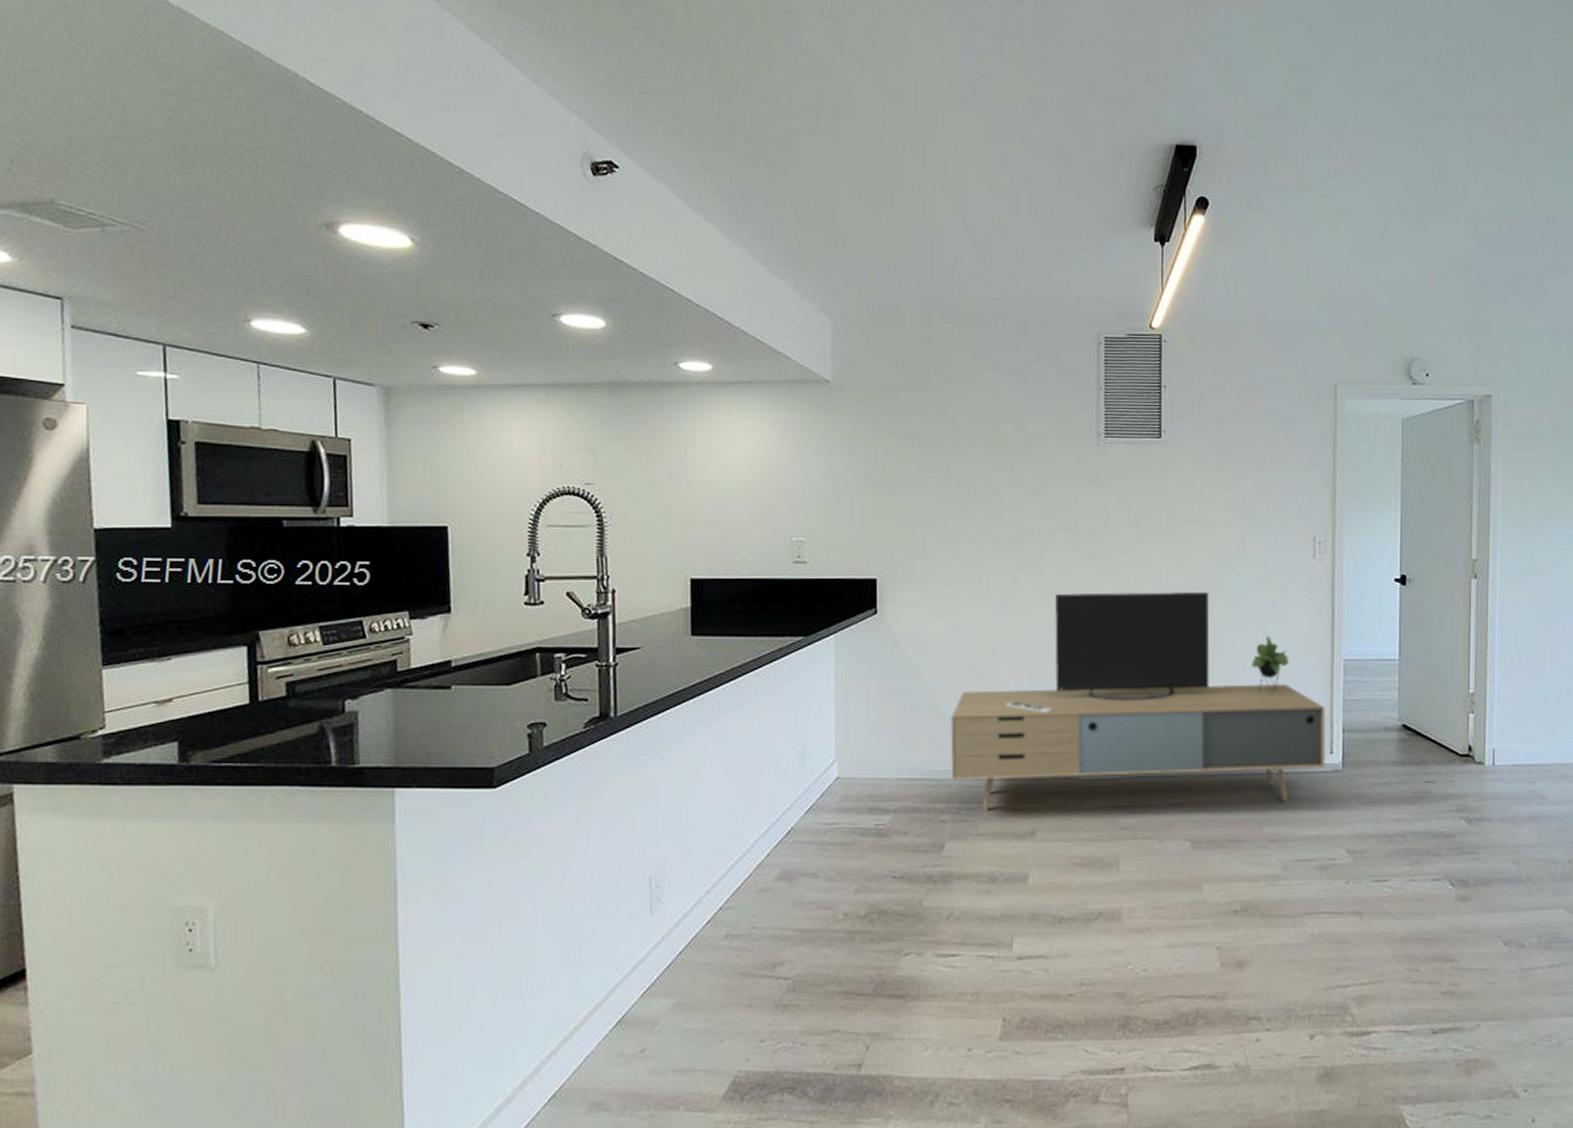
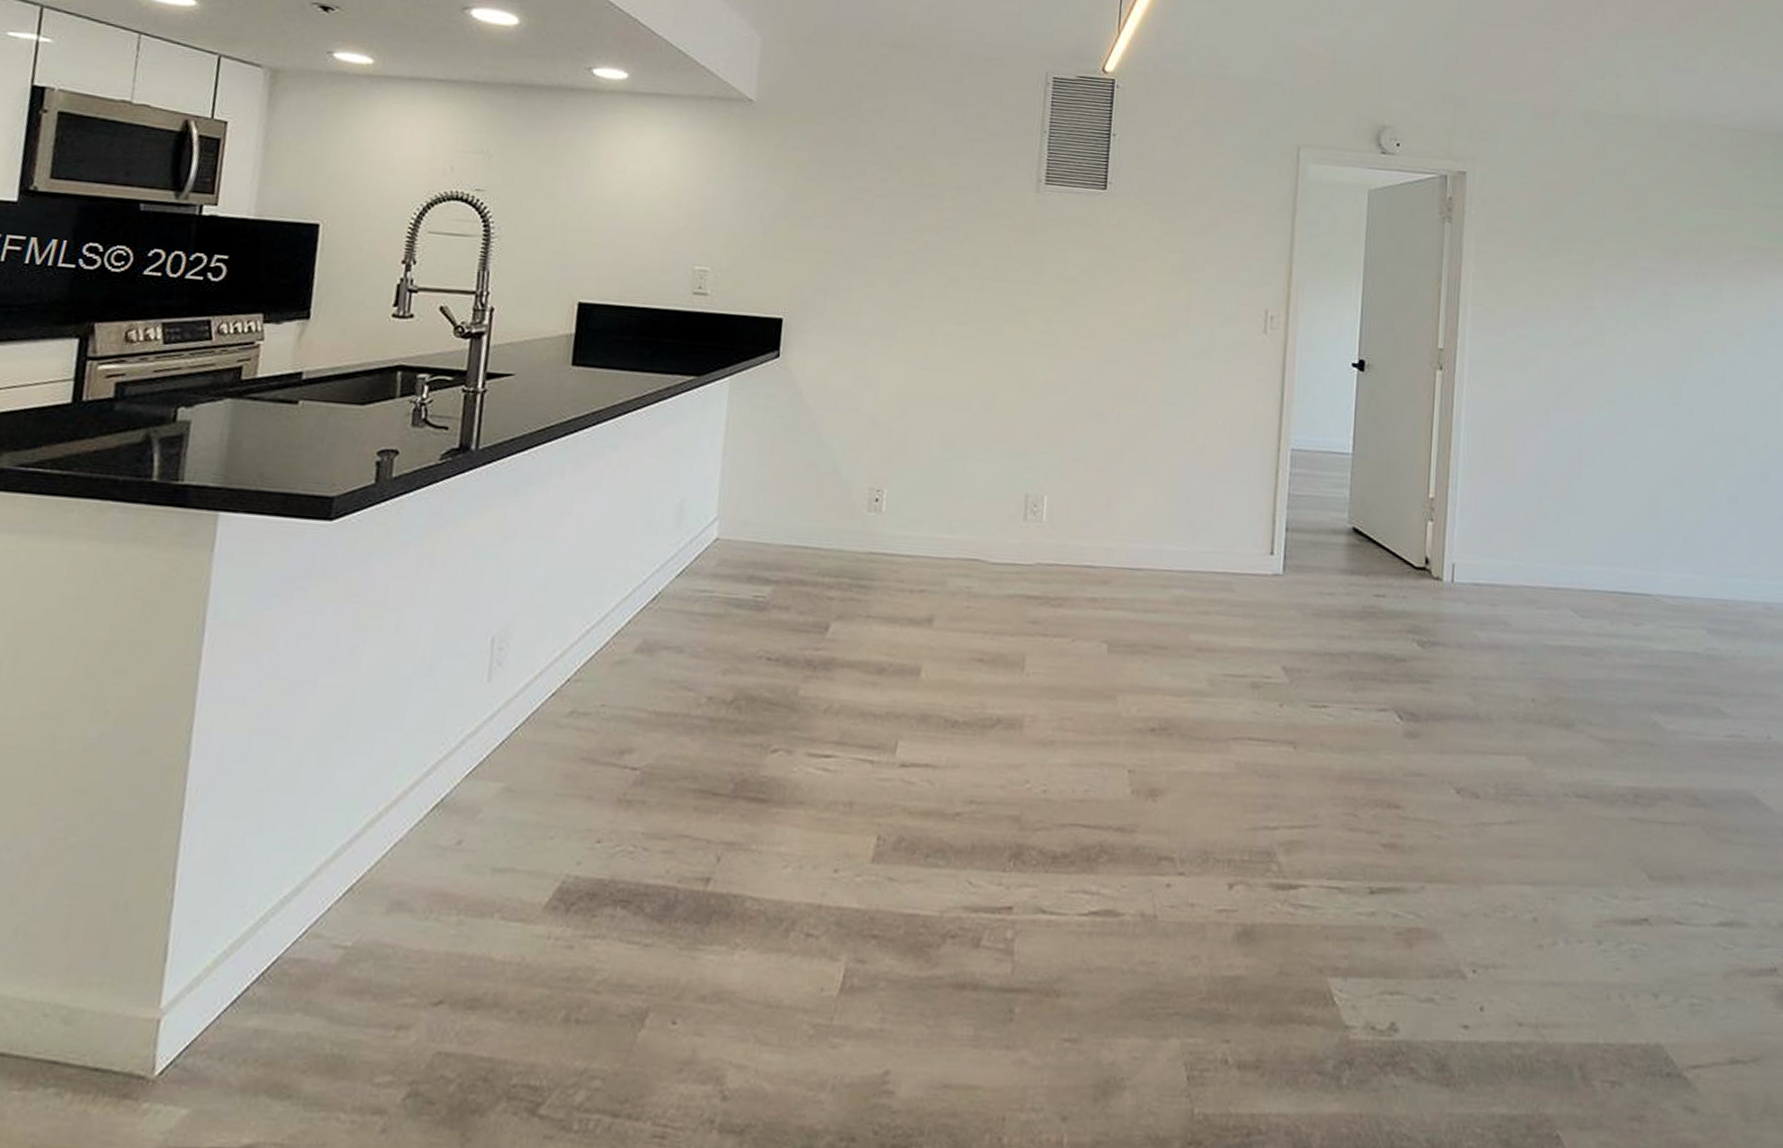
media console: present [950,591,1326,812] -> none [845,350,1268,606]

